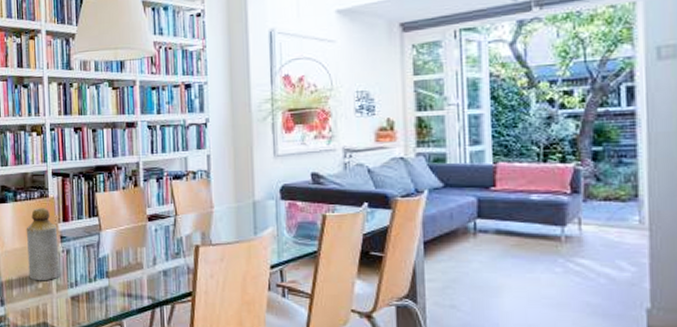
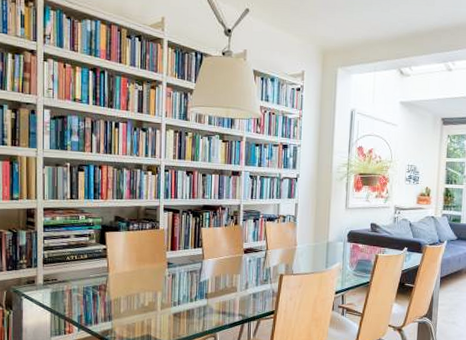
bottle: present [26,208,60,281] -> none [136,237,166,300]

